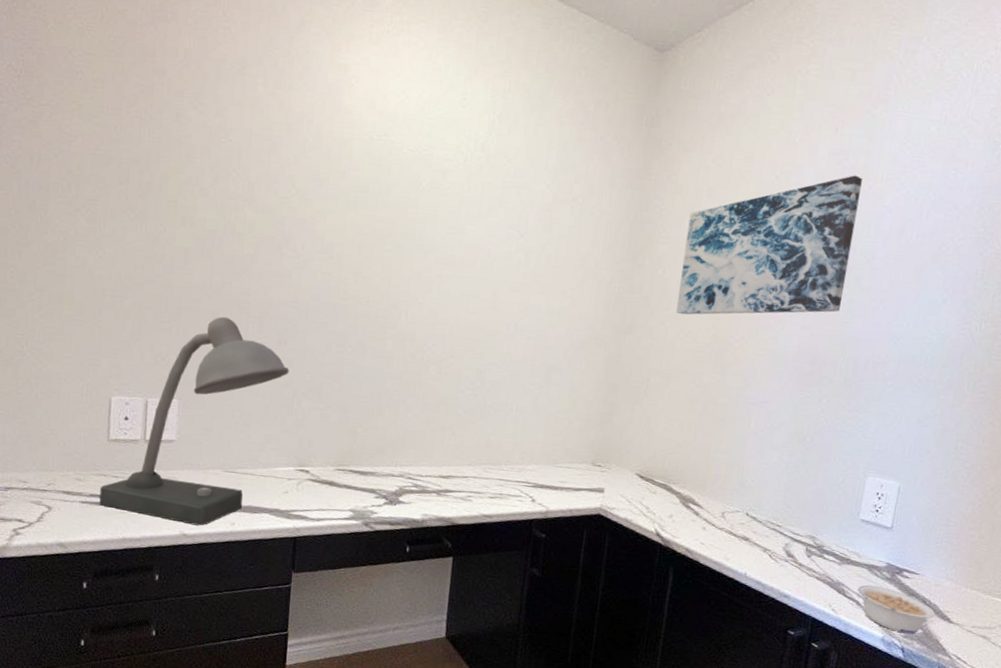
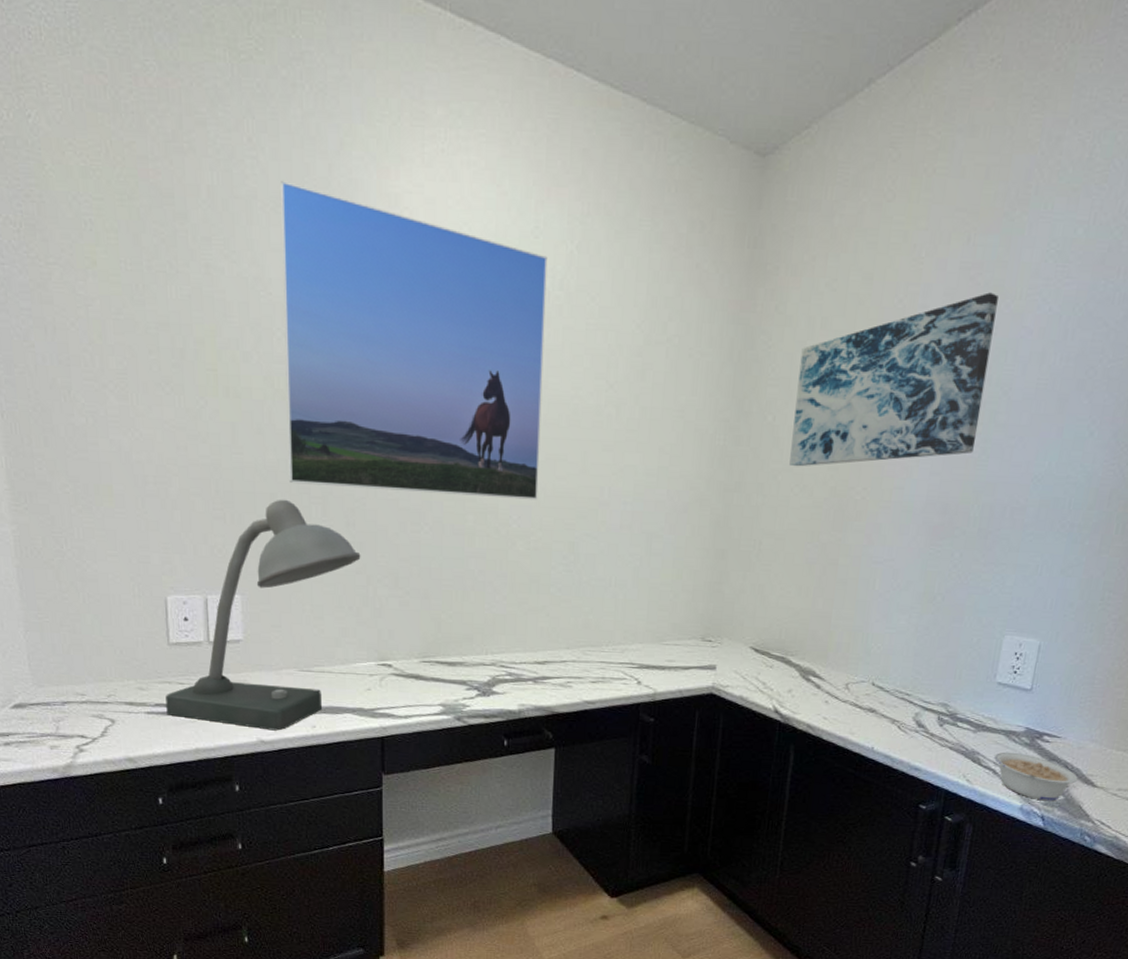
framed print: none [232,49,472,331] -> present [281,181,548,500]

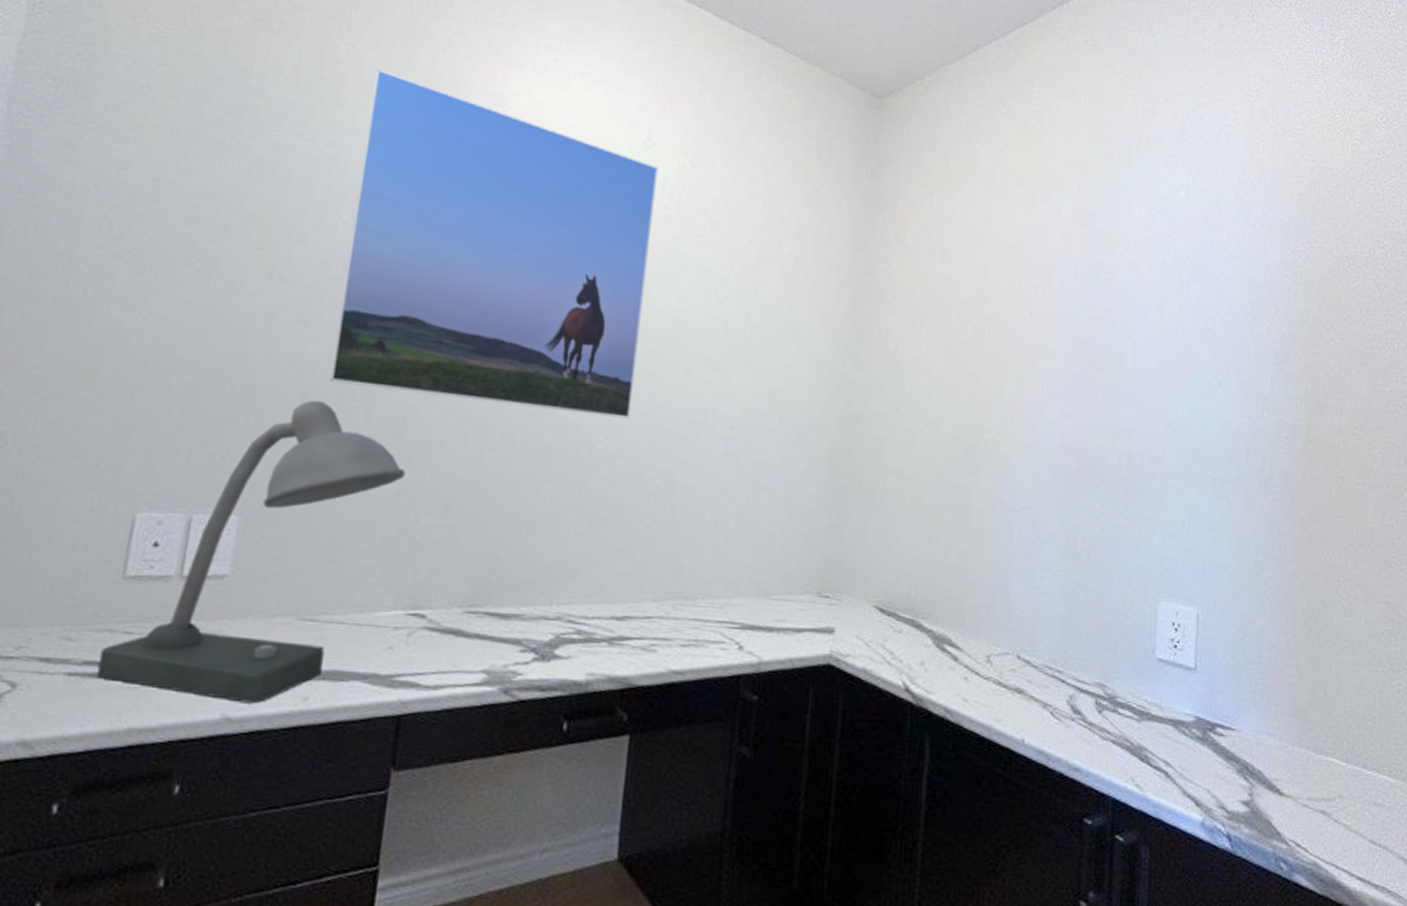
wall art: present [789,292,999,467] -> none [914,240,1113,400]
legume: present [993,752,1078,801] -> none [1163,747,1262,815]

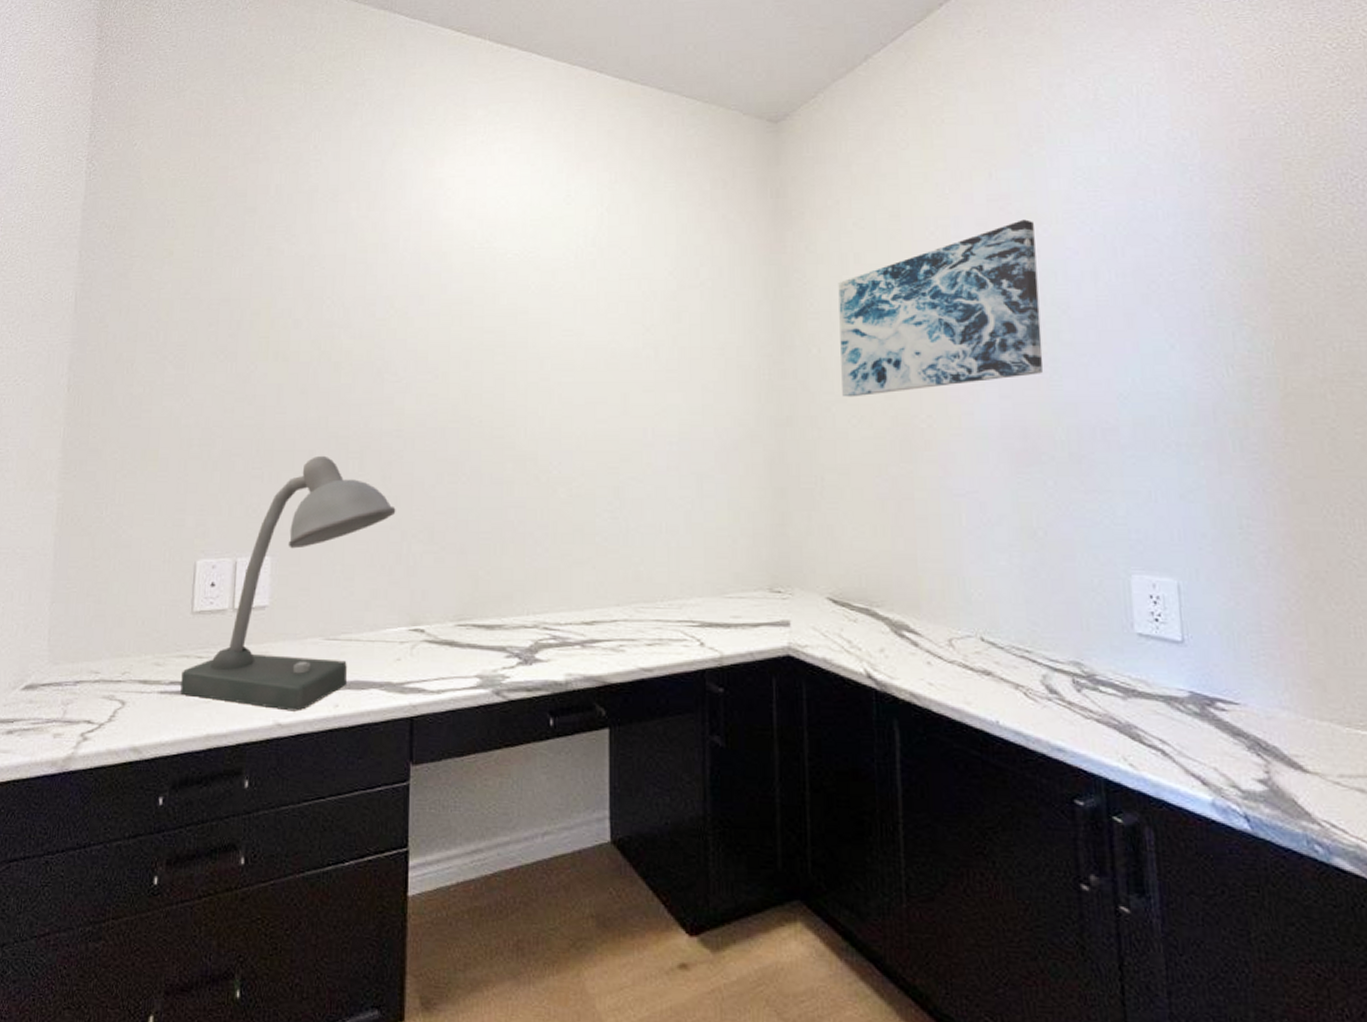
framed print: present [330,69,659,419] -> none [329,176,580,445]
wall art: none [914,240,1113,400] -> present [838,219,1043,397]

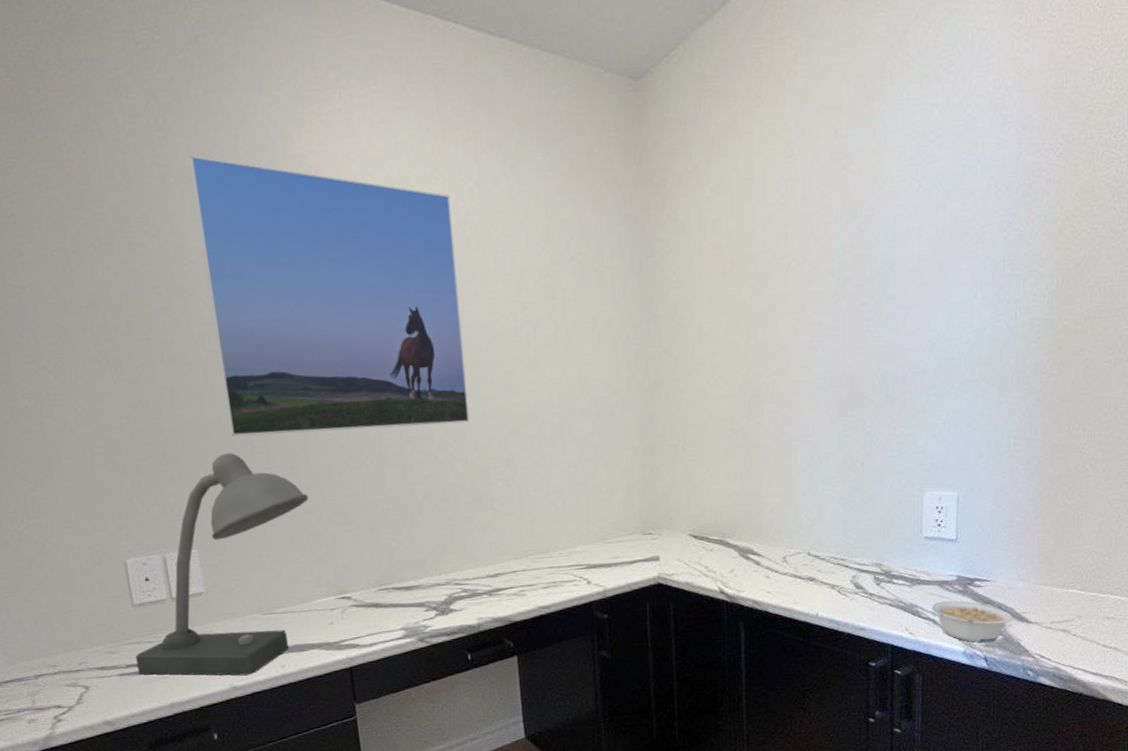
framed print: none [329,176,580,445] -> present [190,156,470,437]
wall art: present [838,219,1043,397] -> none [697,178,871,361]
legume: none [1157,724,1280,794] -> present [931,600,1013,643]

